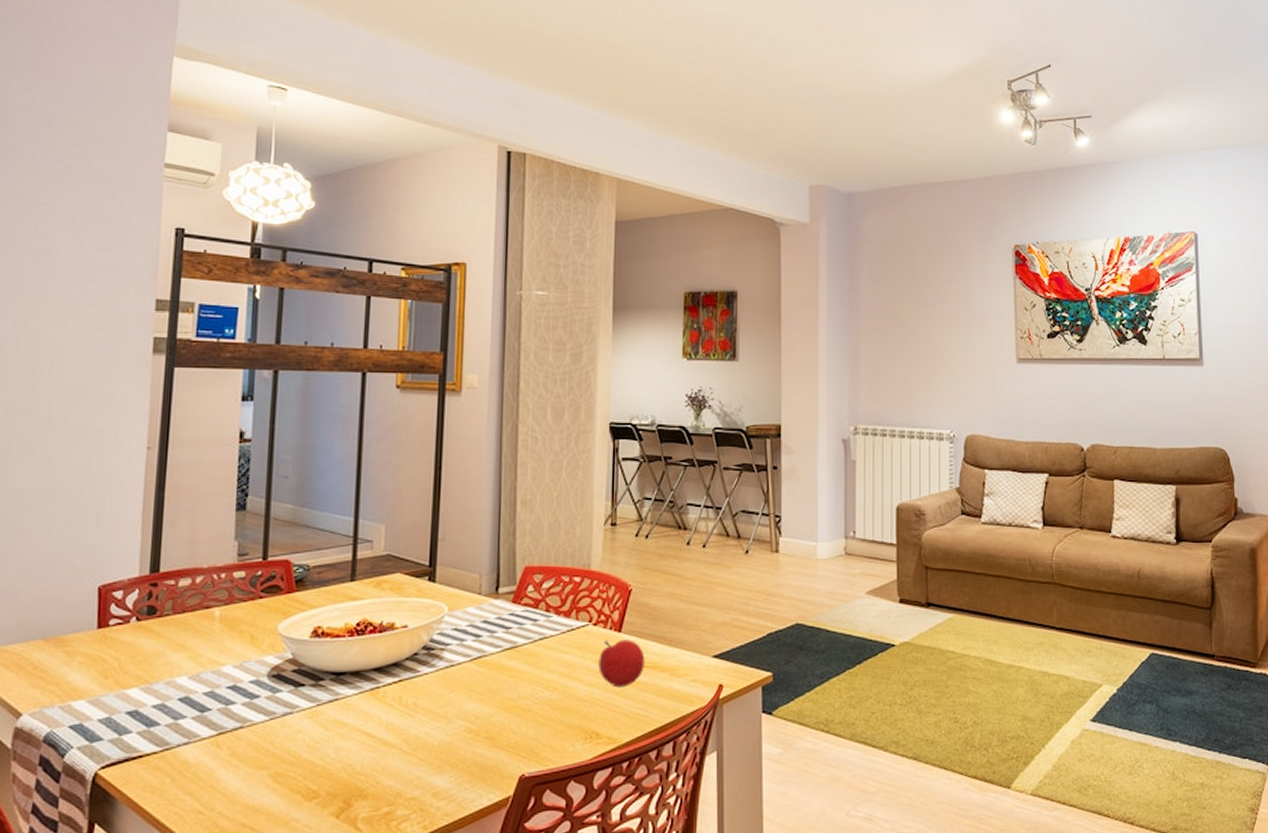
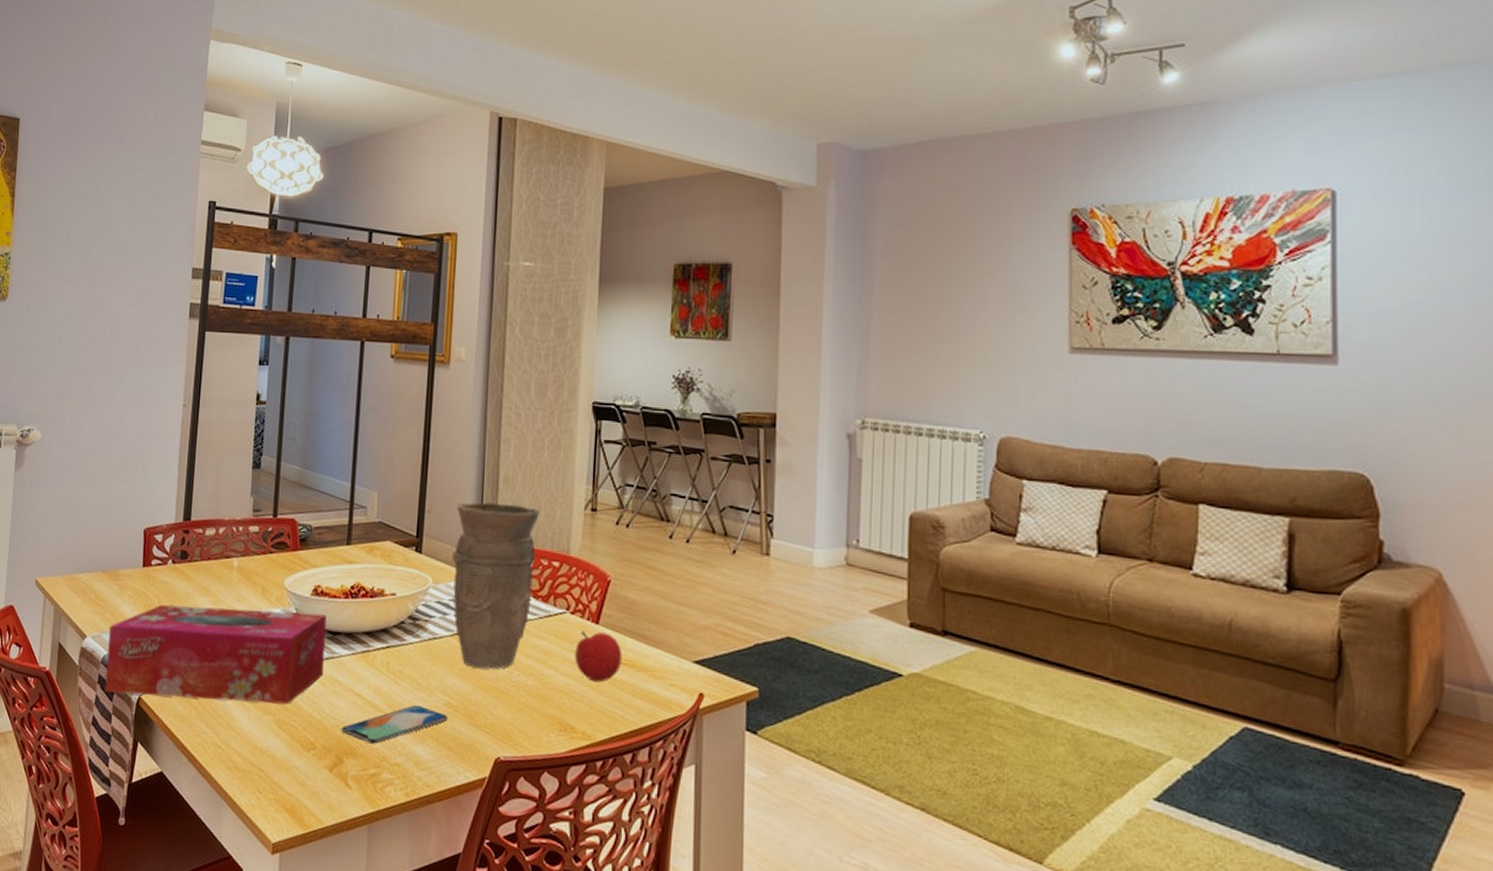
tissue box: none [49,656,329,774] -> present [105,604,327,705]
smartphone: none [348,736,467,782] -> present [341,705,447,744]
vase: none [469,525,559,690] -> present [452,502,539,670]

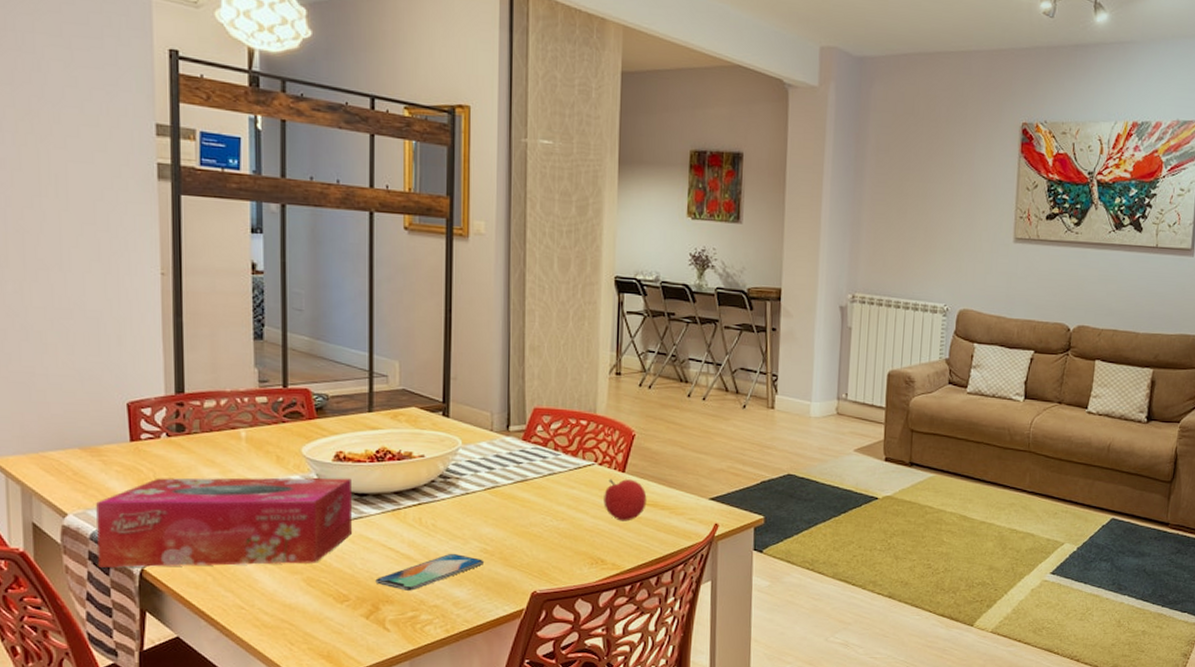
vase: present [452,502,539,670] -> none [481,369,566,517]

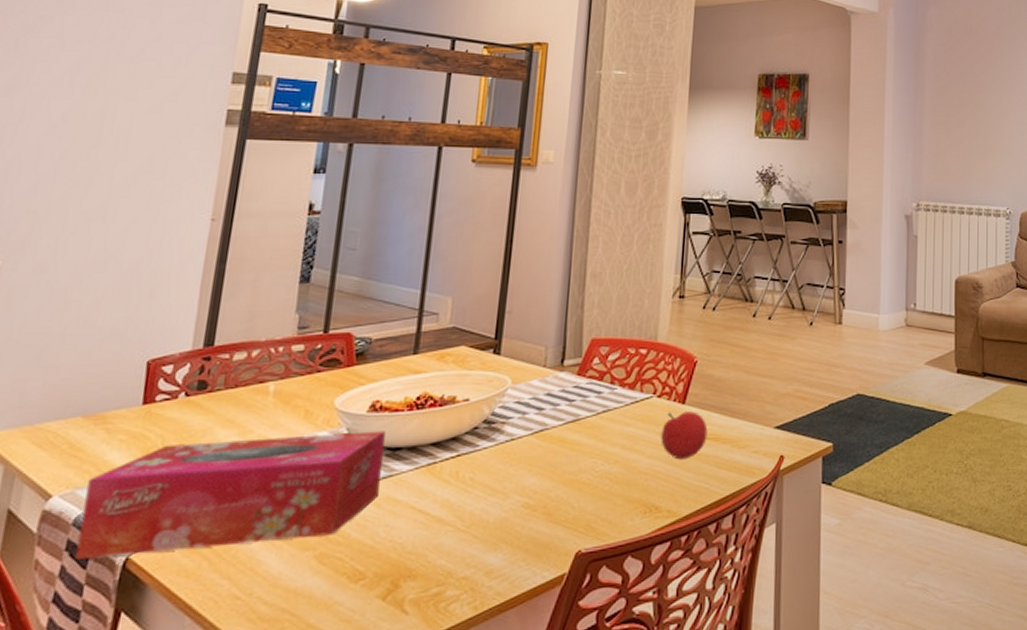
smartphone: present [375,554,483,591] -> none [398,512,524,561]

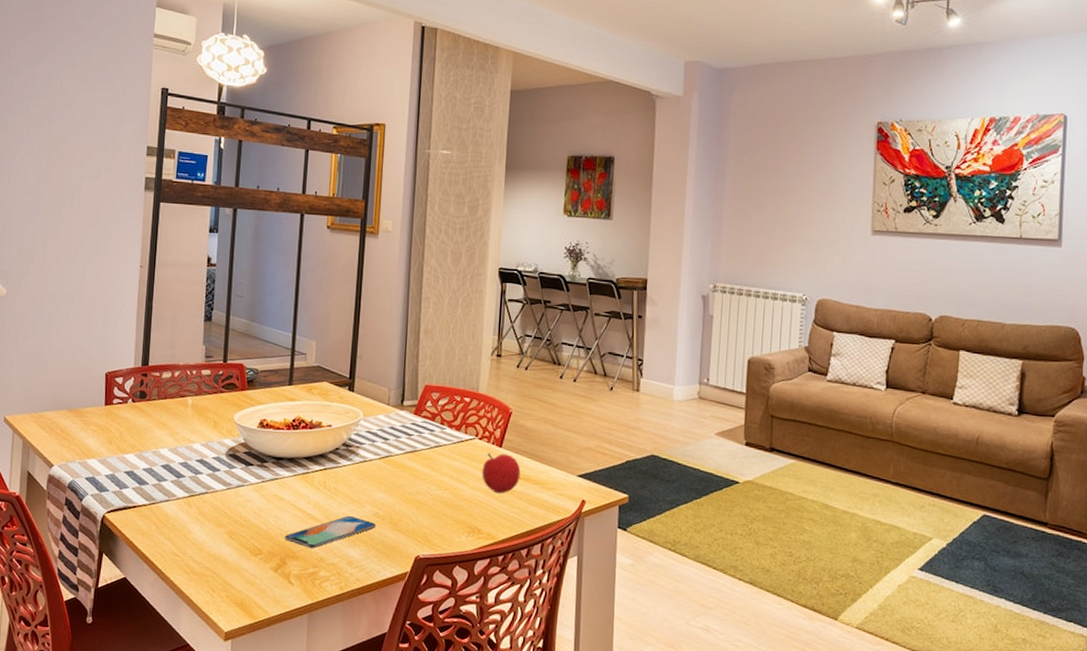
tissue box: present [75,431,386,559] -> none [72,437,271,518]
smartphone: none [398,512,524,561] -> present [284,516,375,548]

